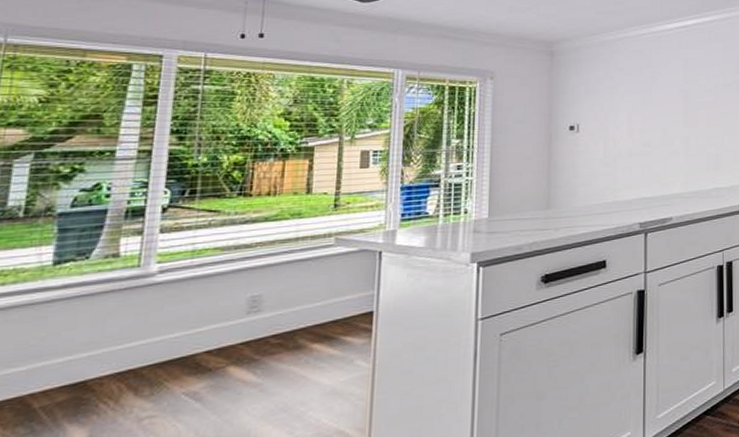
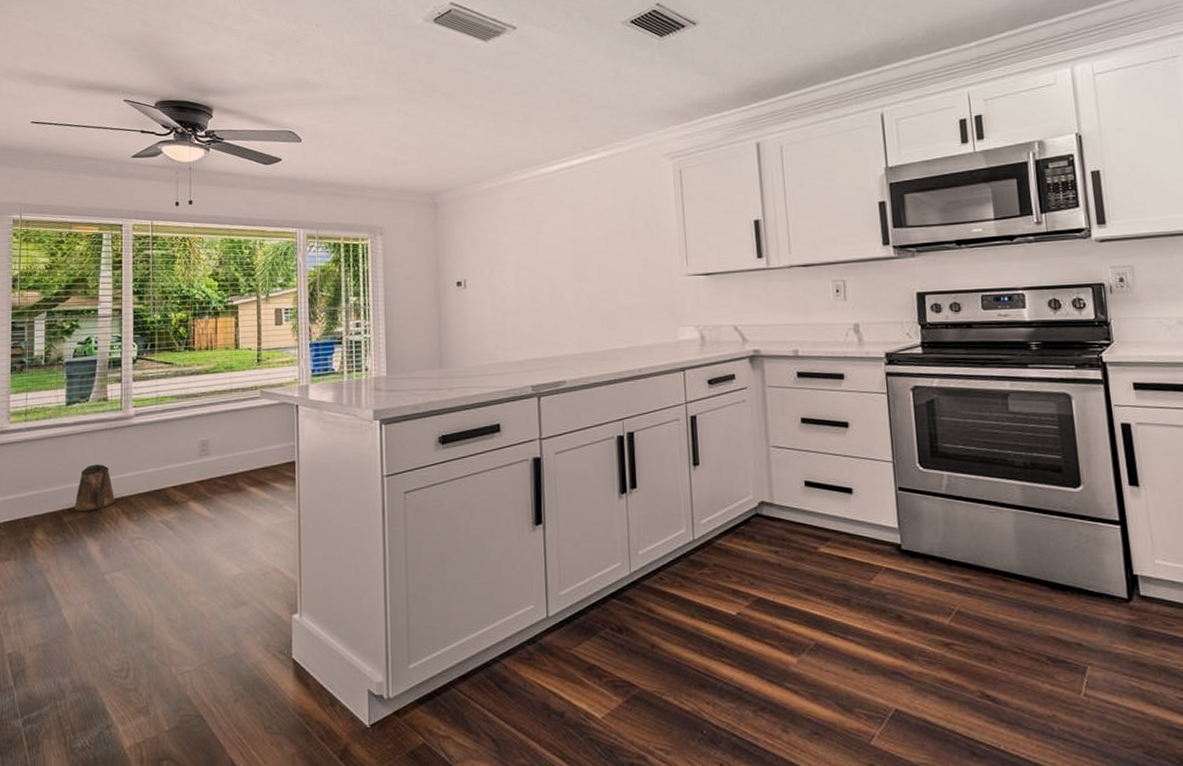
watering can: none [51,332,119,393] -> present [74,464,116,511]

